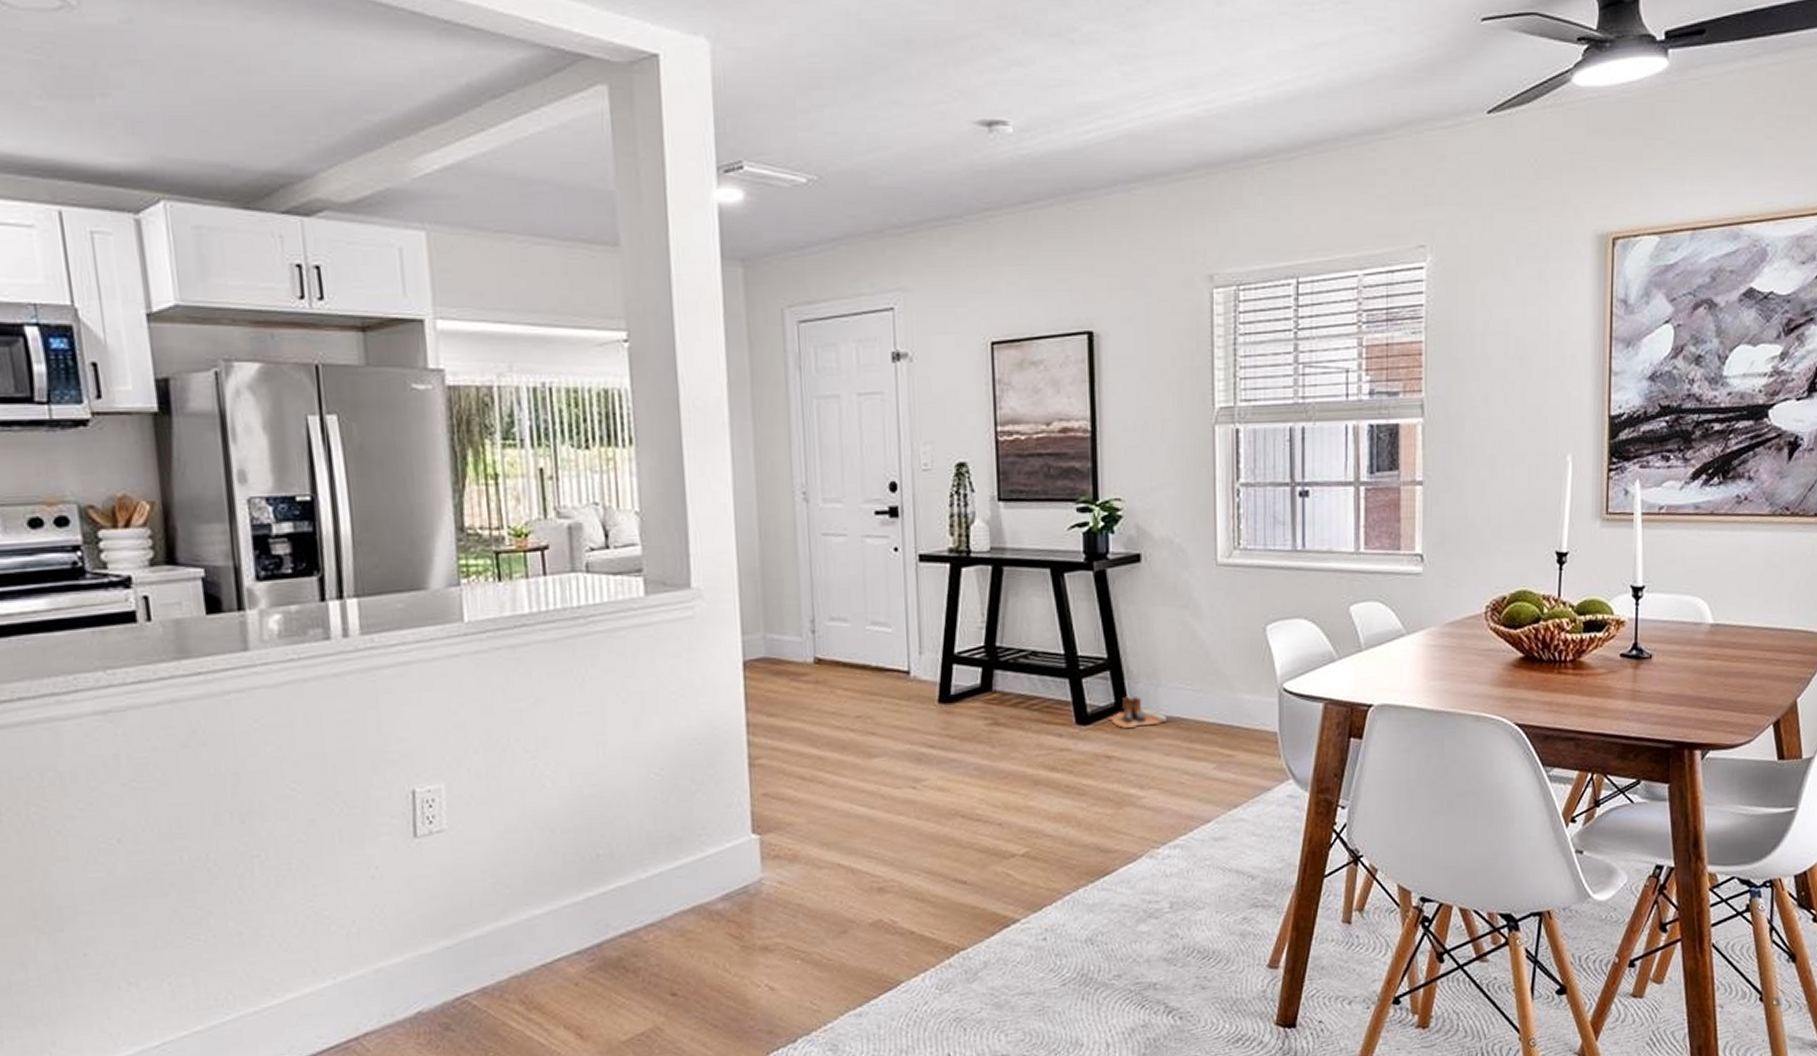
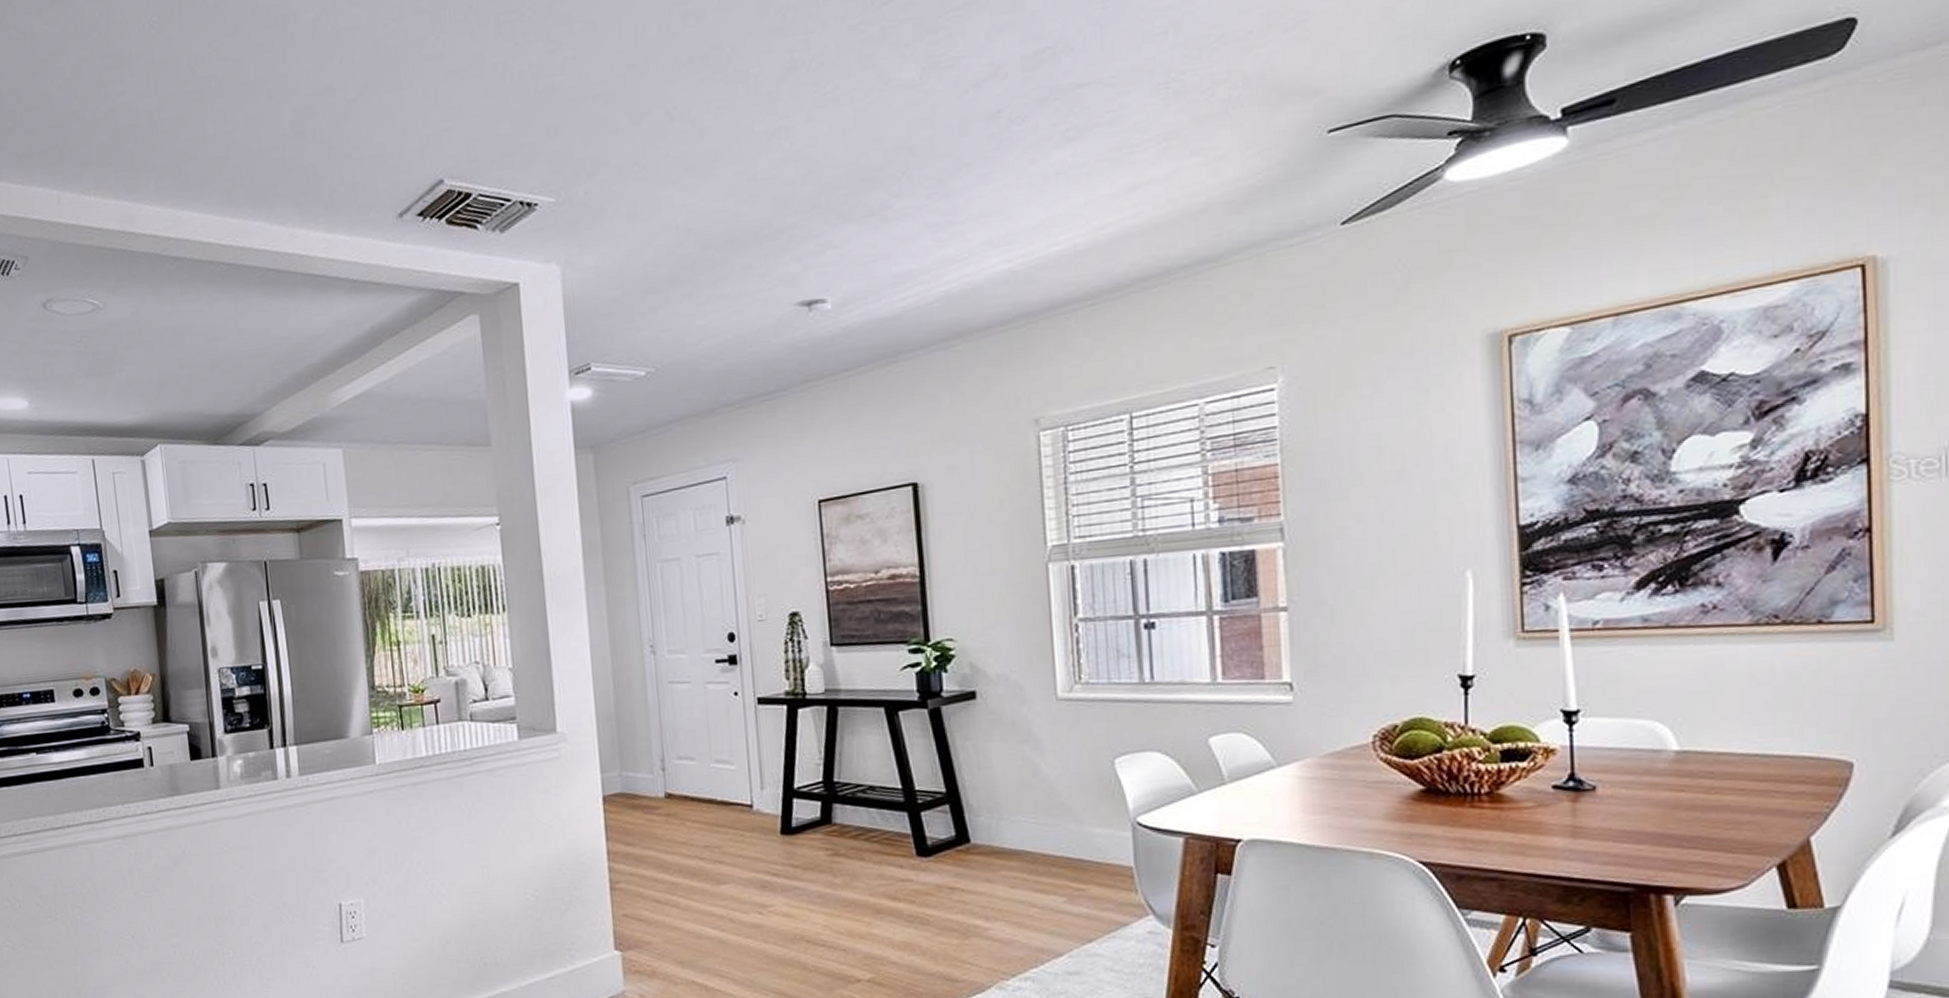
boots: present [1108,696,1168,728] -> none [949,829,1012,860]

